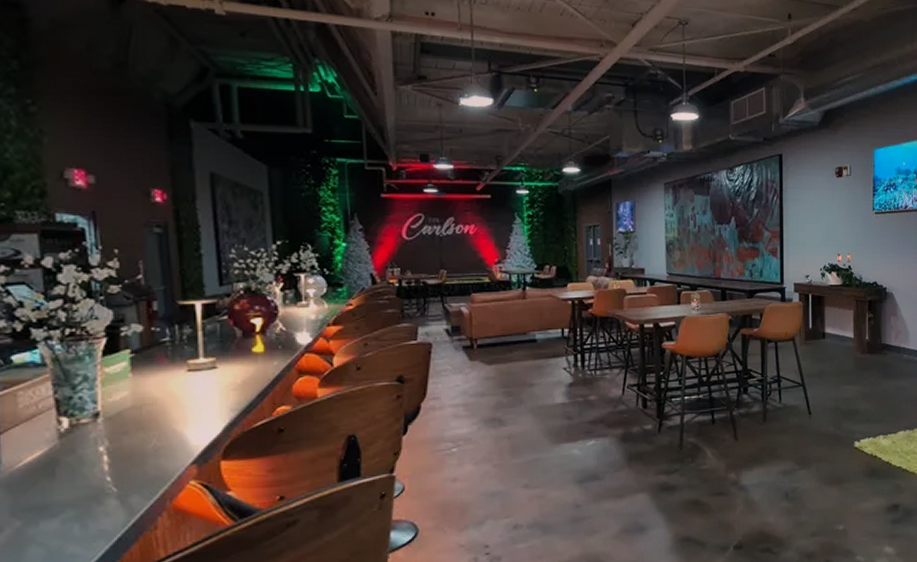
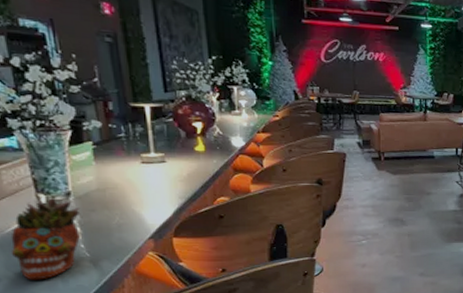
succulent planter: none [21,421,110,528] -> present [11,198,81,280]

